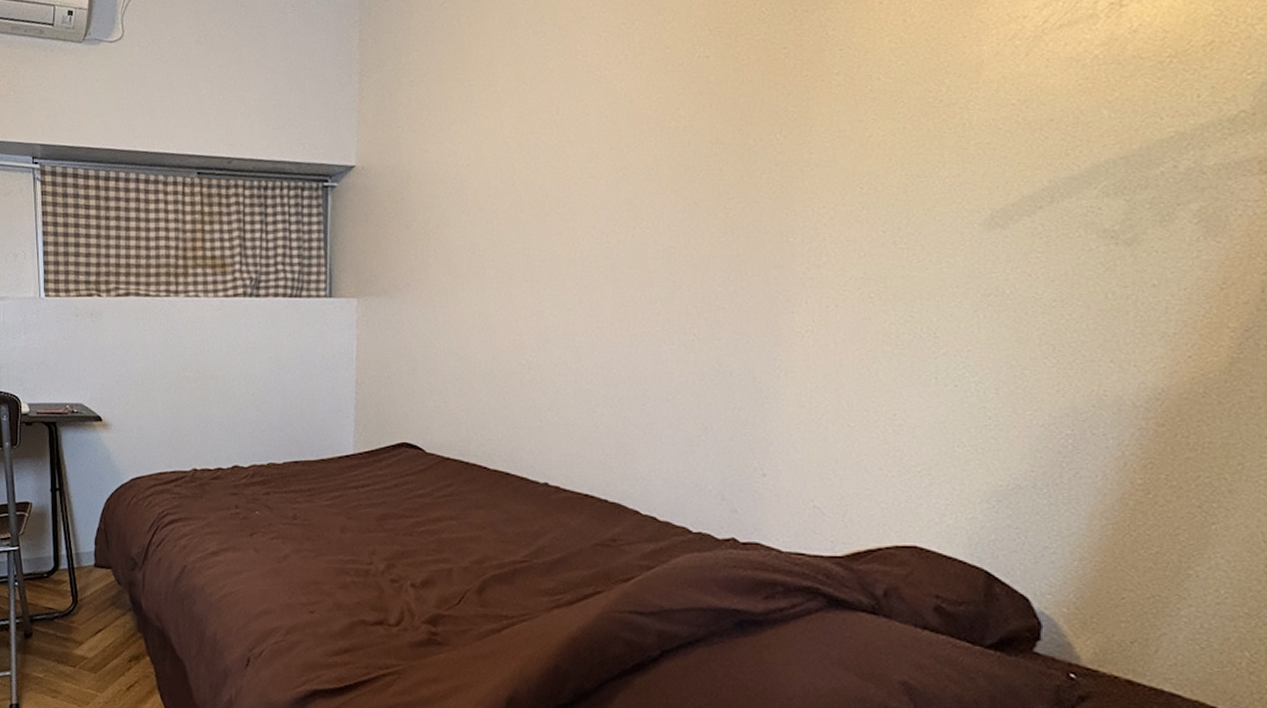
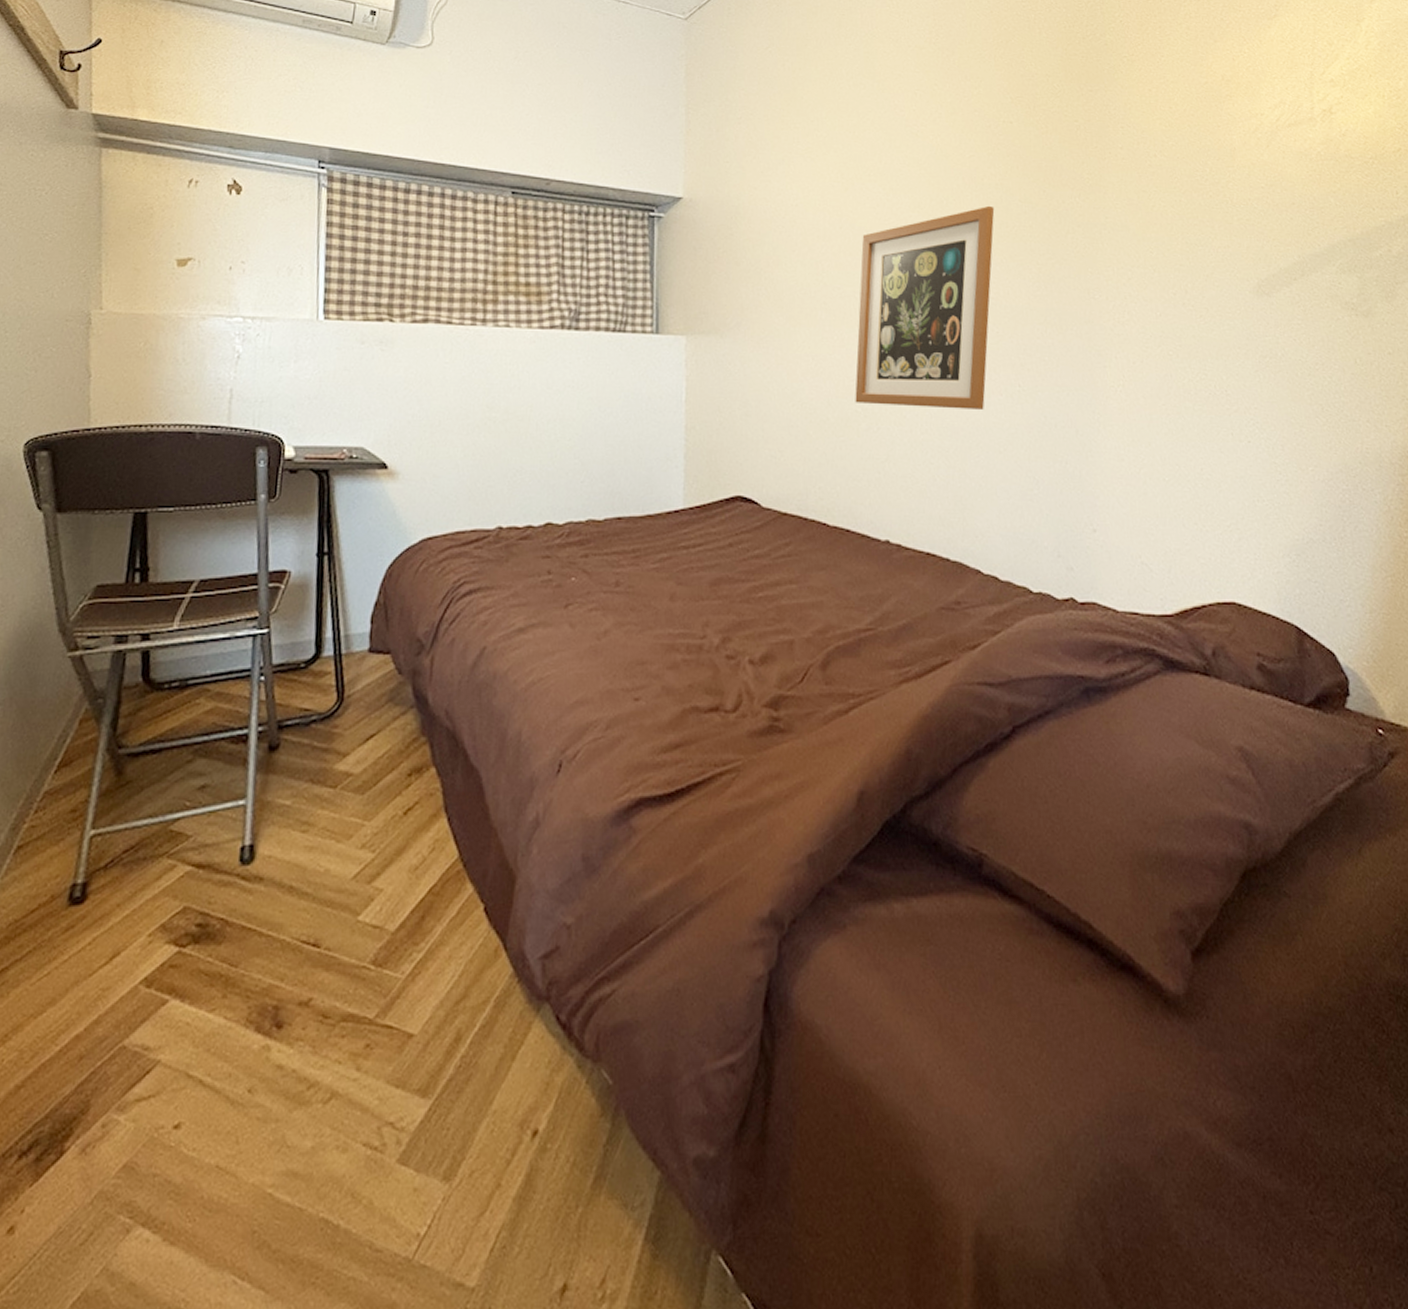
wall art: none [520,150,681,360] -> present [855,205,995,411]

